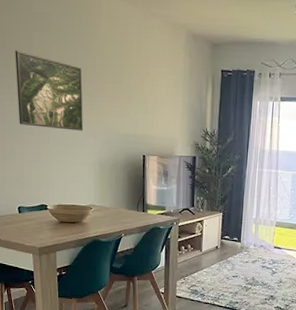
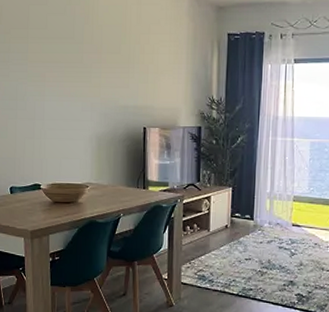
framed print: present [15,50,83,131] -> none [11,25,80,104]

